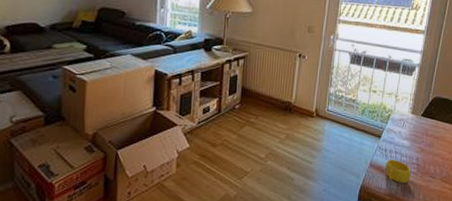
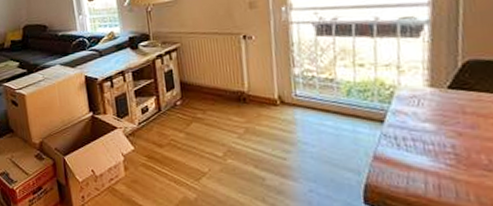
cup: present [385,159,412,183] -> none [399,149,448,179]

